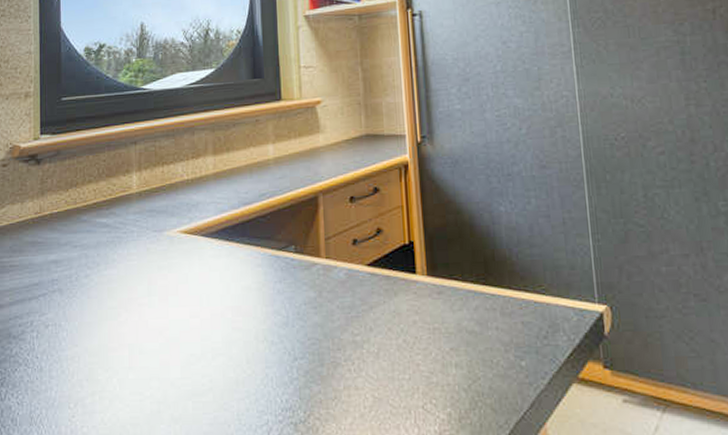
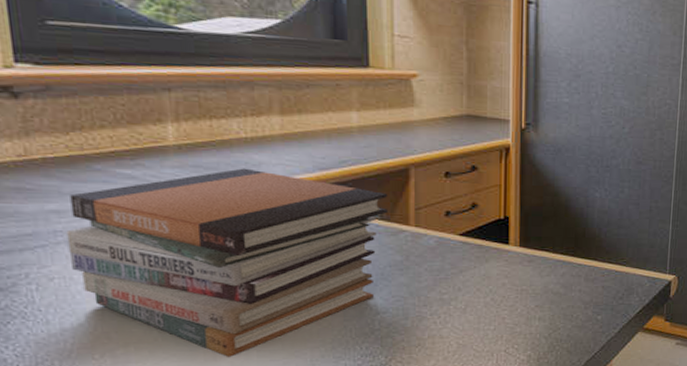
book stack: none [60,209,302,410] -> present [66,168,389,358]

